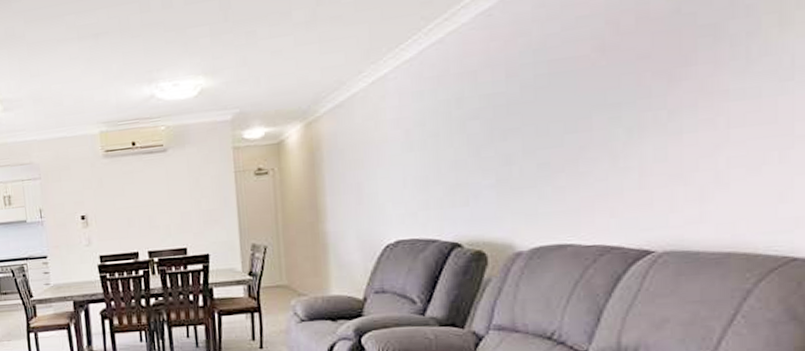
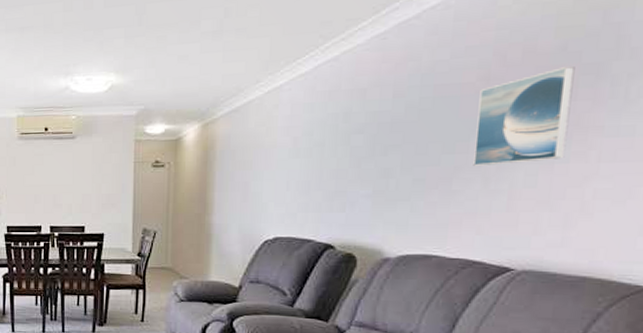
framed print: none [596,29,693,144] -> present [473,67,575,166]

